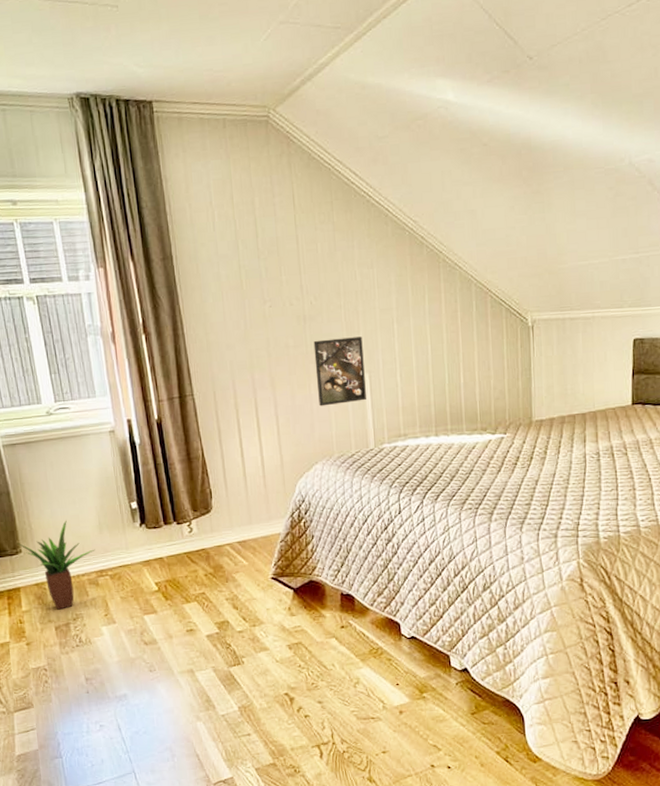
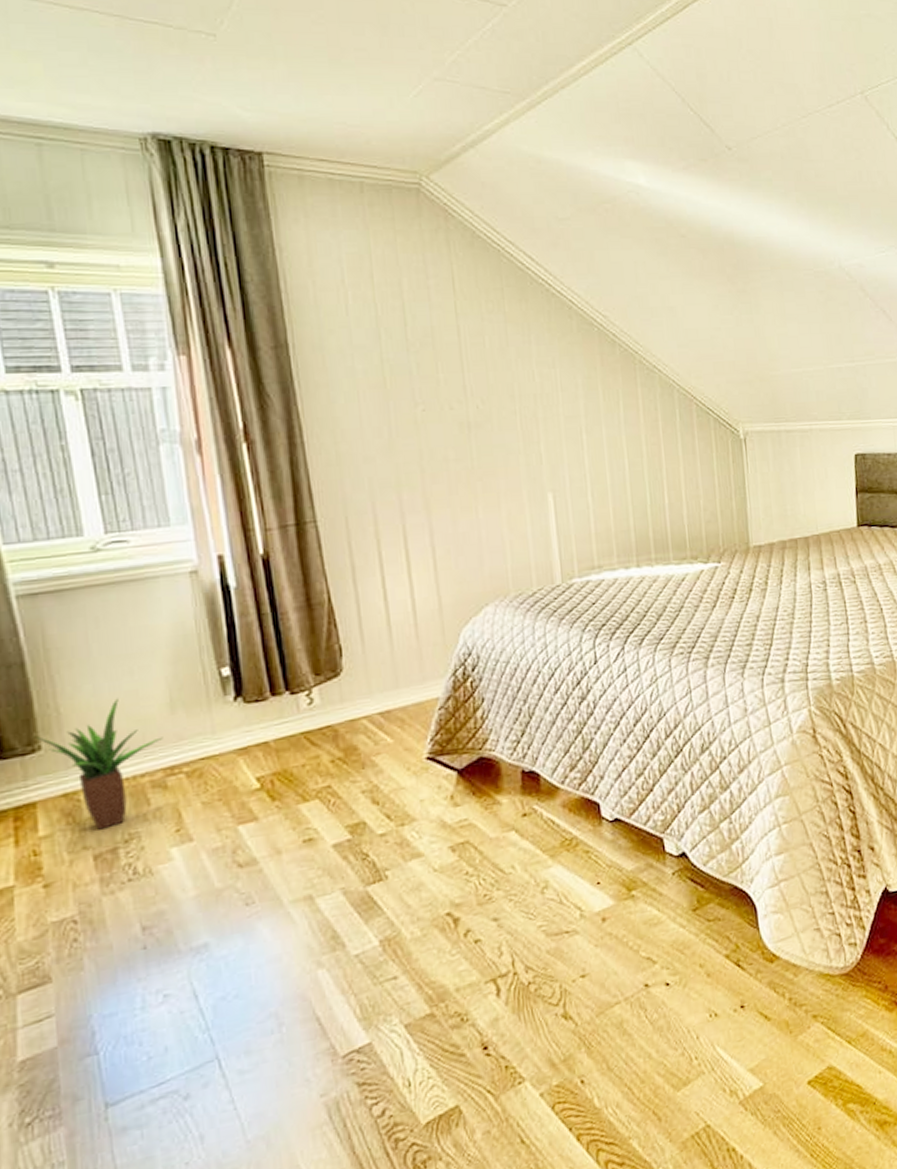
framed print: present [313,336,366,407] -> none [481,448,550,534]

